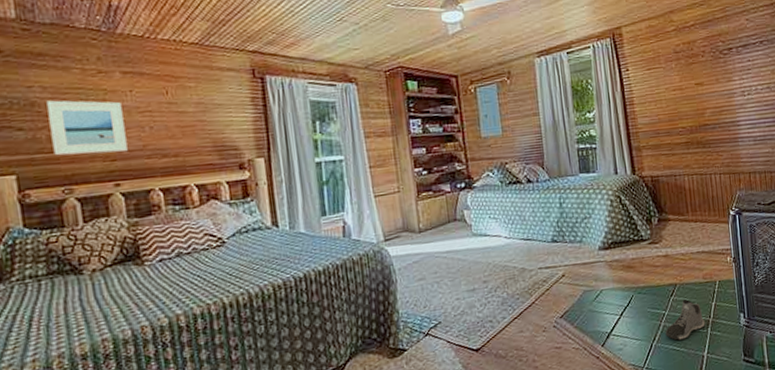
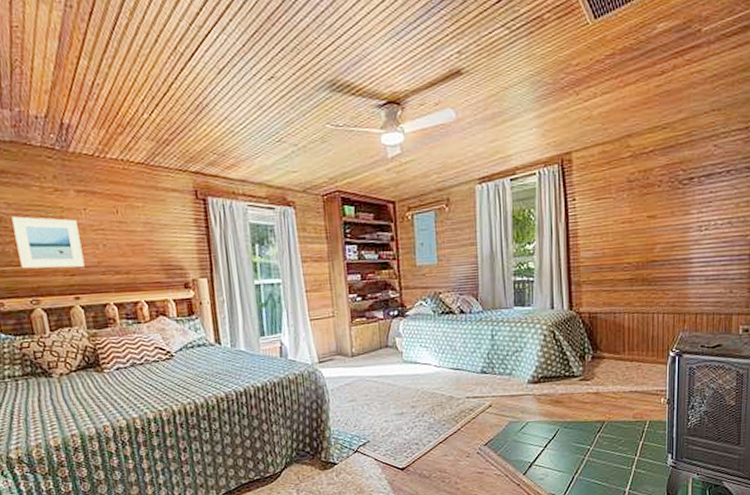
sneaker: present [665,299,705,340] -> none [588,437,630,475]

